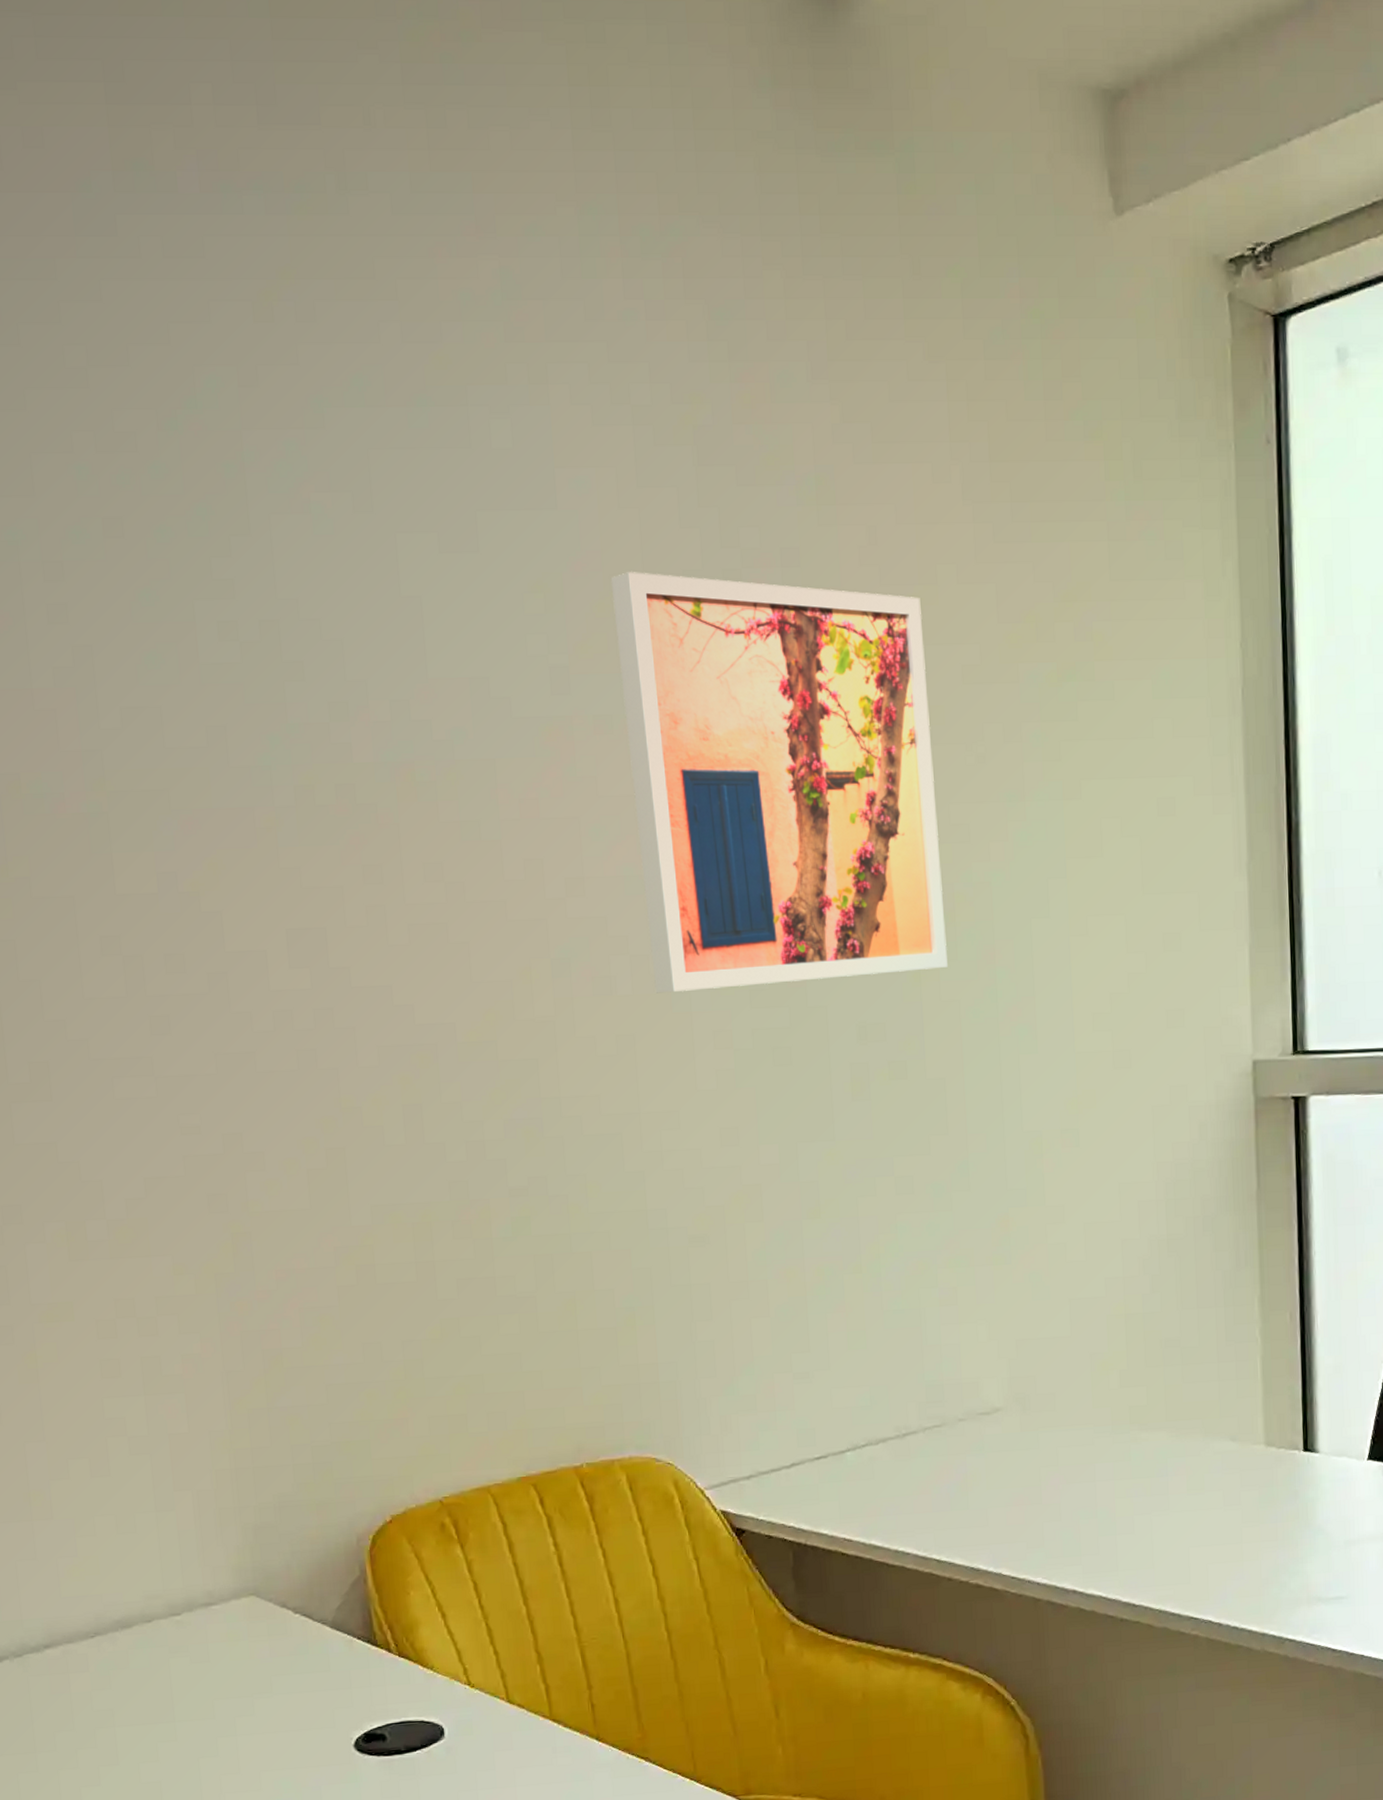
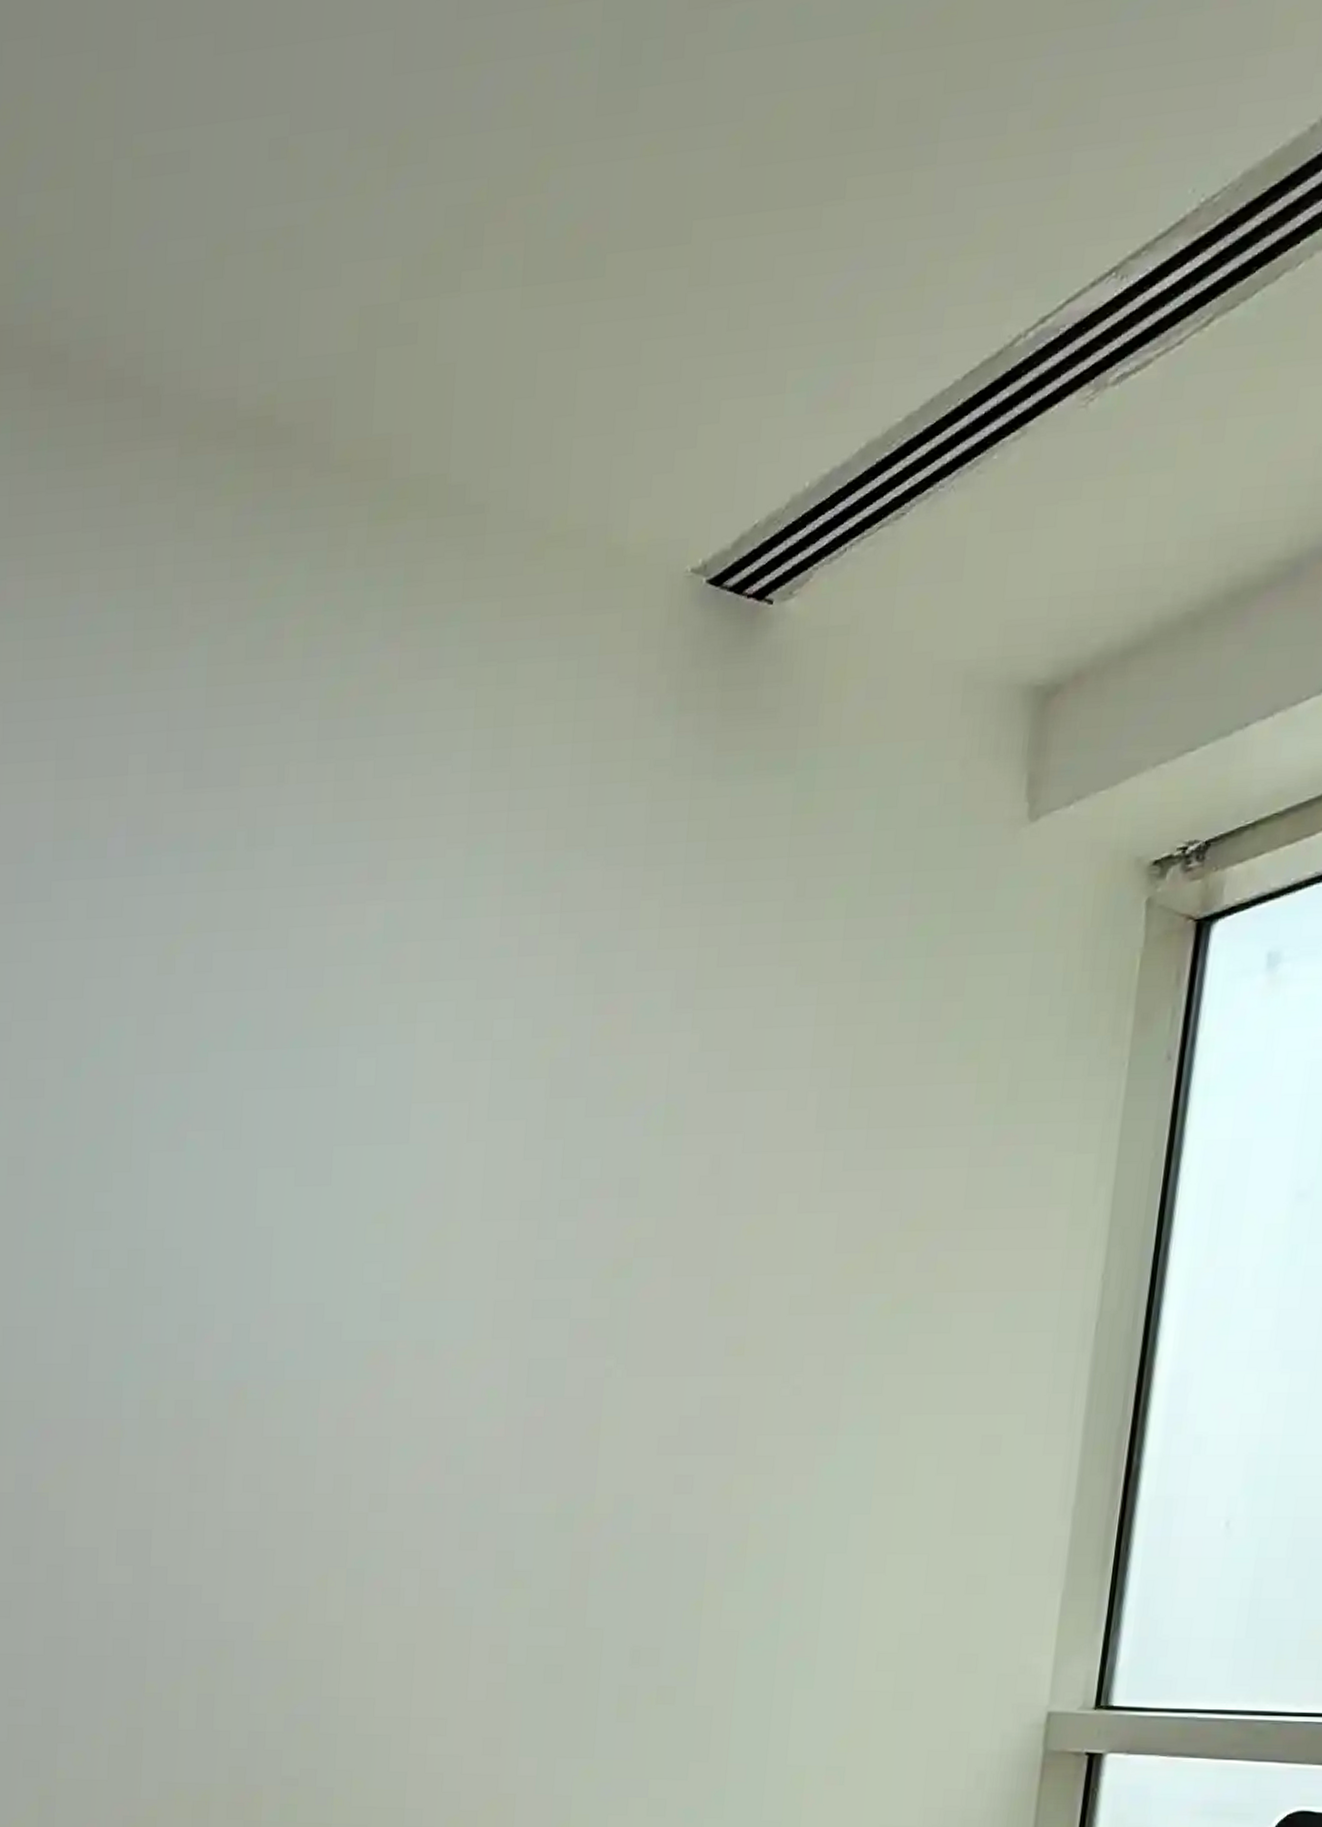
wall art: present [610,572,948,993] -> none [440,1203,757,1607]

